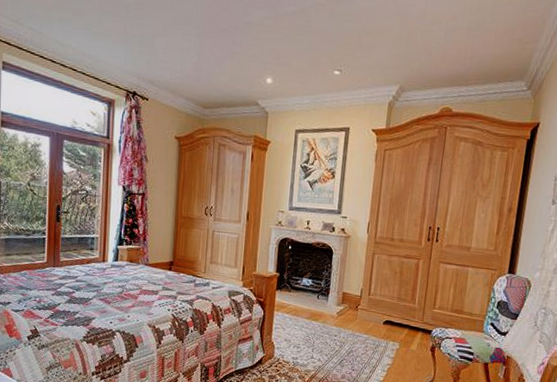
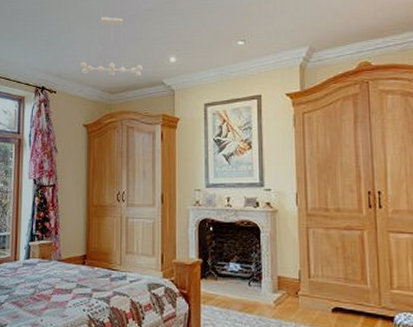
chandelier: none [175,24,239,95] -> present [80,17,143,77]

